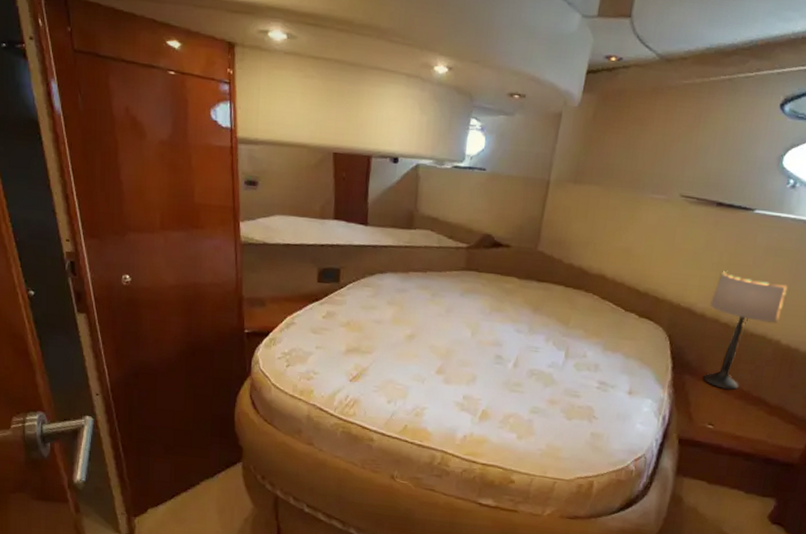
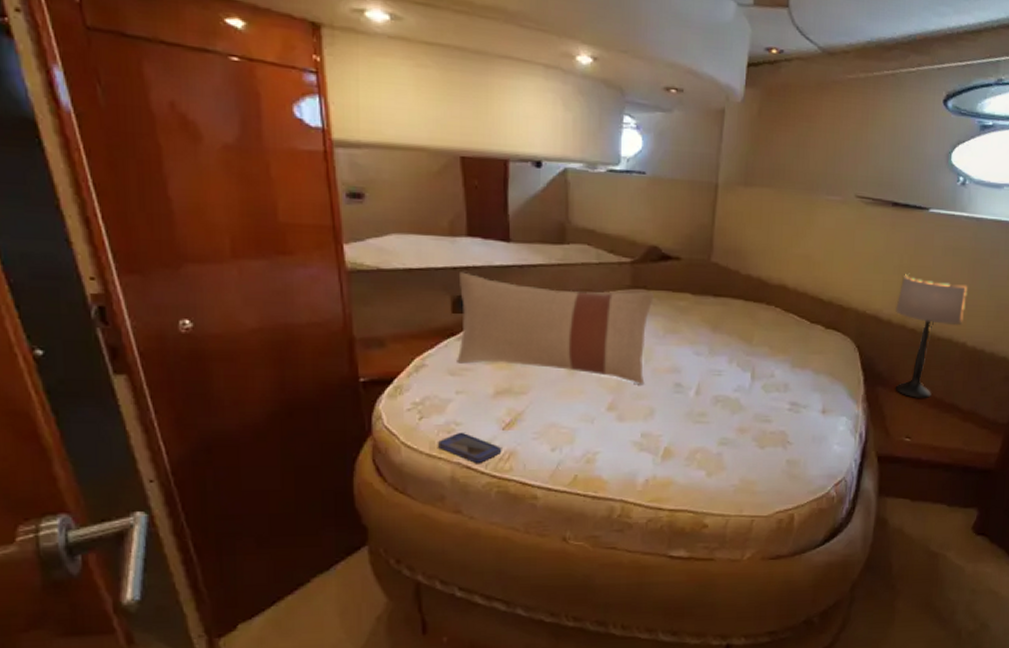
mobile phone: none [298,380,347,407] -> present [437,433,501,463]
pillow: none [318,249,484,354] -> present [457,272,654,385]

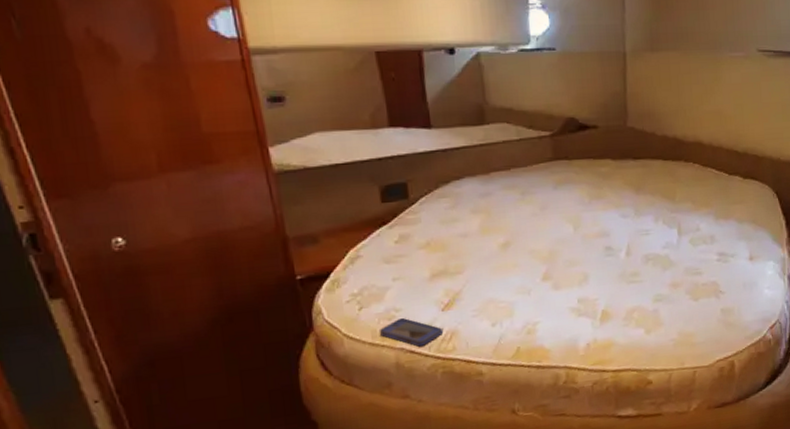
pillow: present [457,272,654,385] -> none [385,161,576,252]

